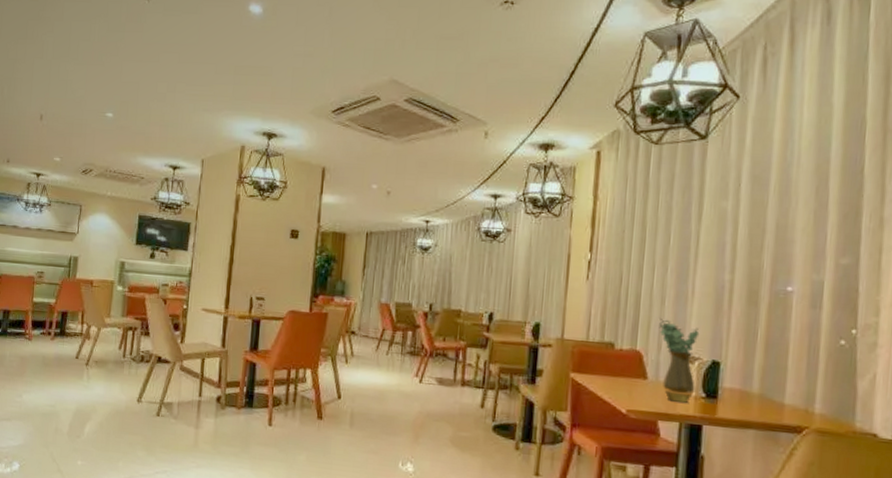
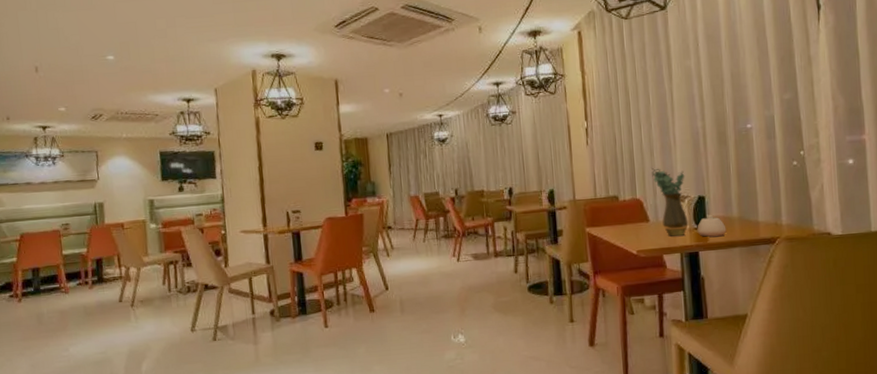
sugar bowl: none [704,384,742,412] -> present [697,214,727,237]

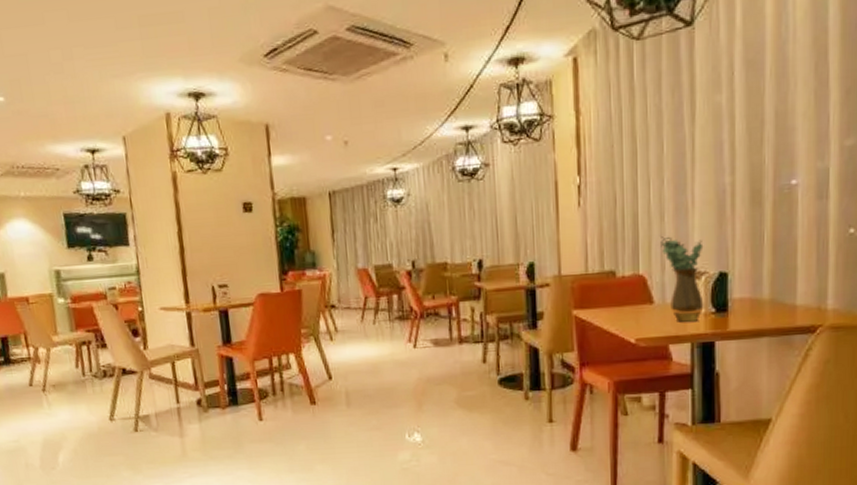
sugar bowl: present [697,214,727,237] -> none [715,295,753,324]

